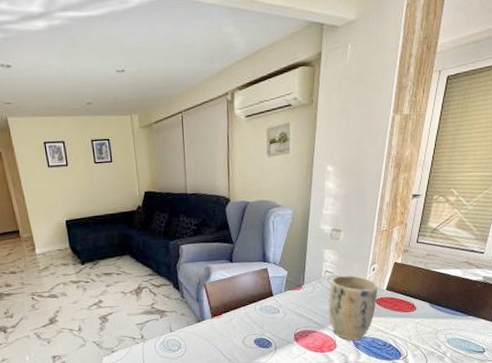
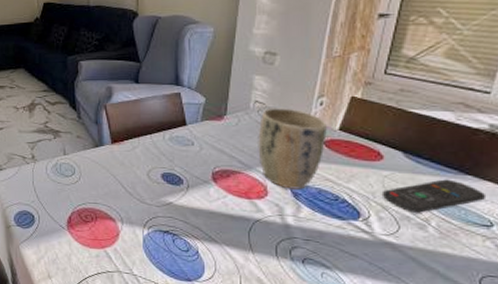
remote control: none [416,320,481,349] -> present [383,179,487,213]

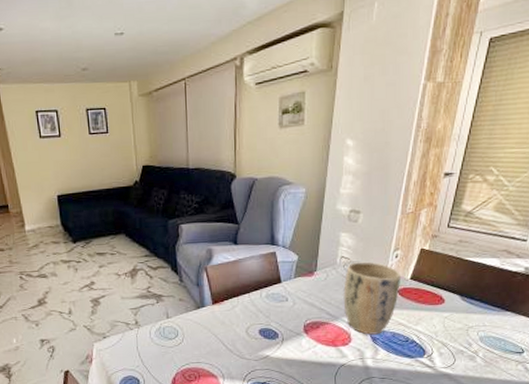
remote control: present [383,179,487,213] -> none [443,316,520,347]

